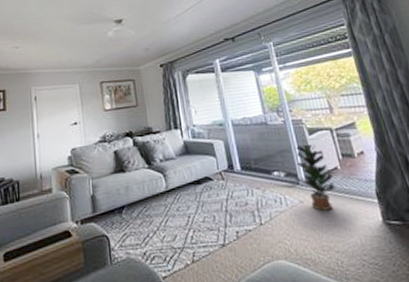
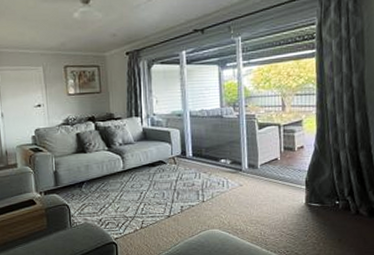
potted plant: present [294,143,337,211] -> none [238,137,275,193]

